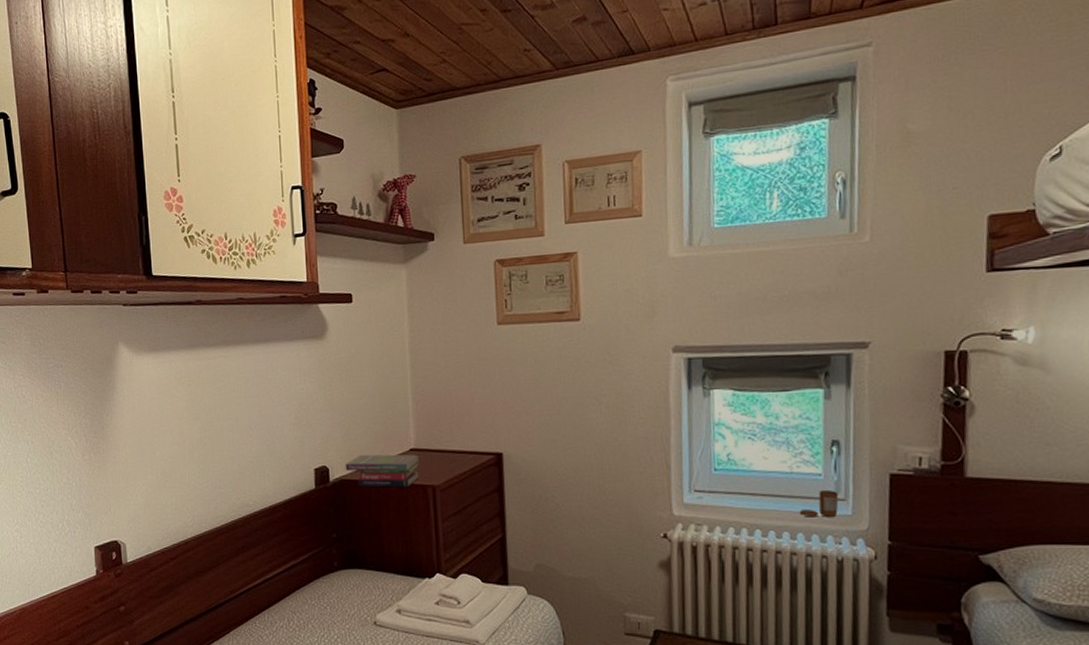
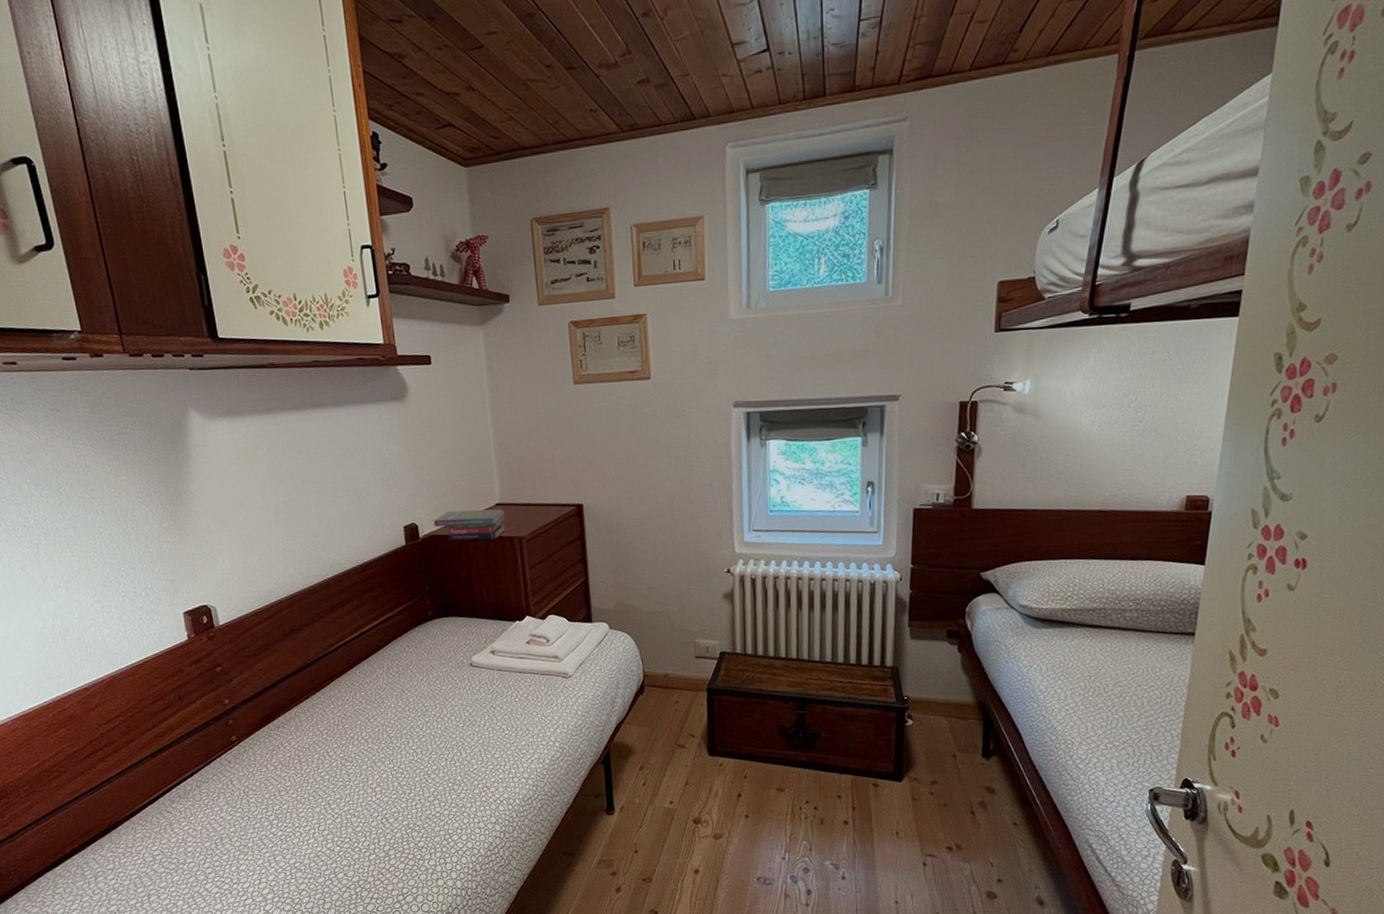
candle: present [799,489,839,517] -> none [840,524,872,549]

